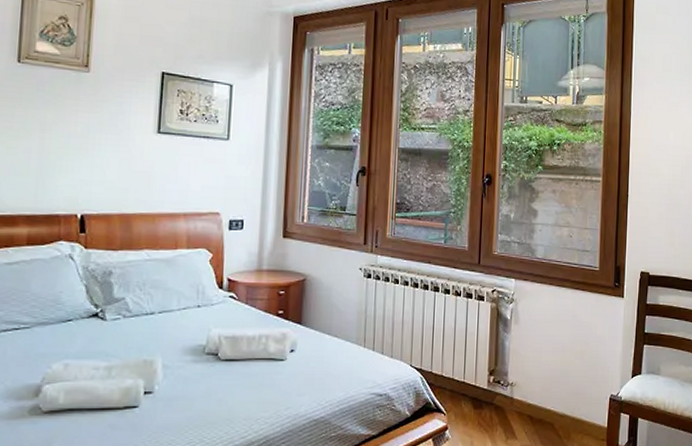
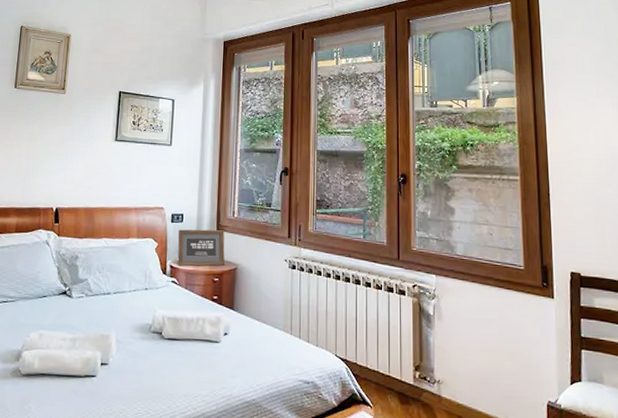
picture frame: none [236,237,293,280] -> present [177,229,225,267]

